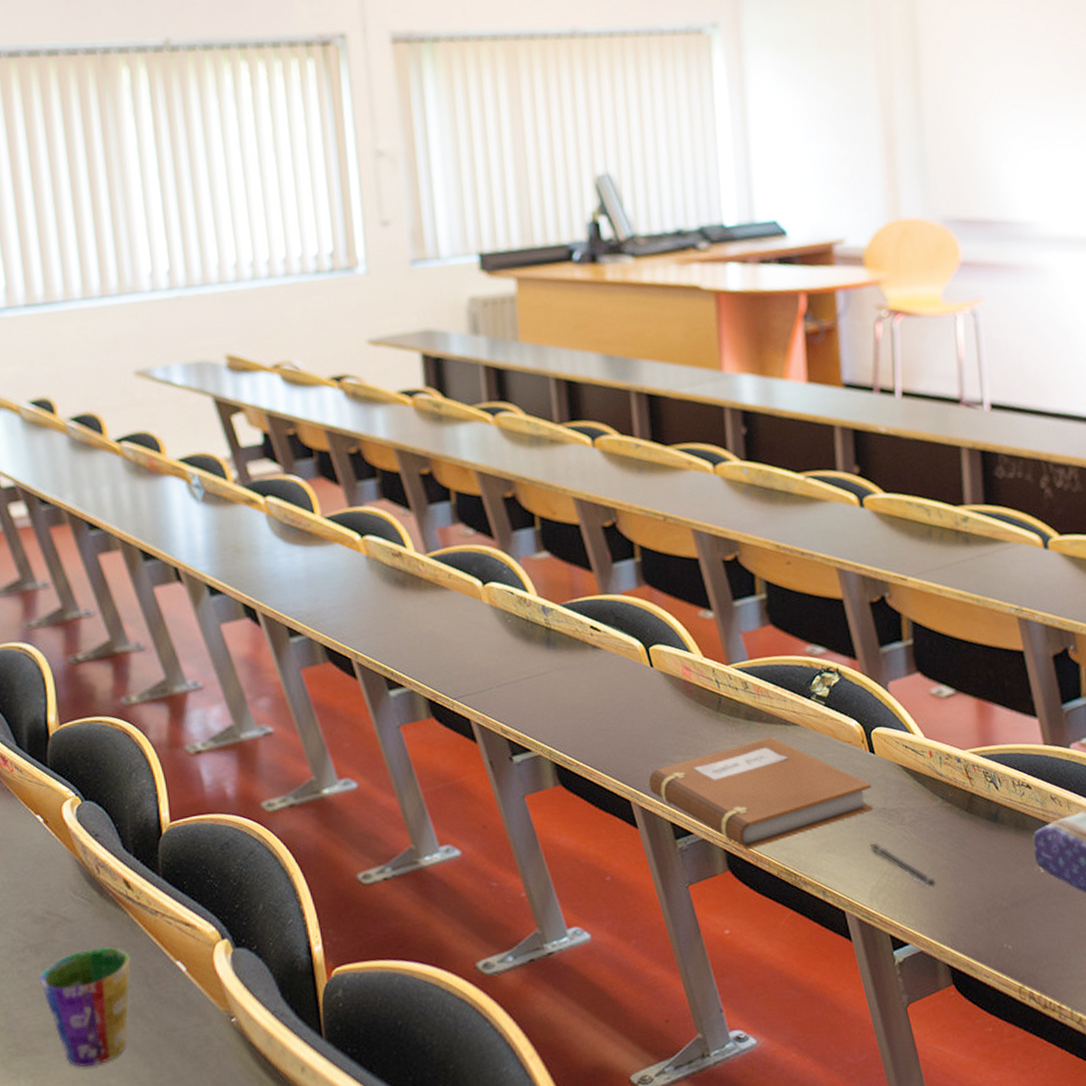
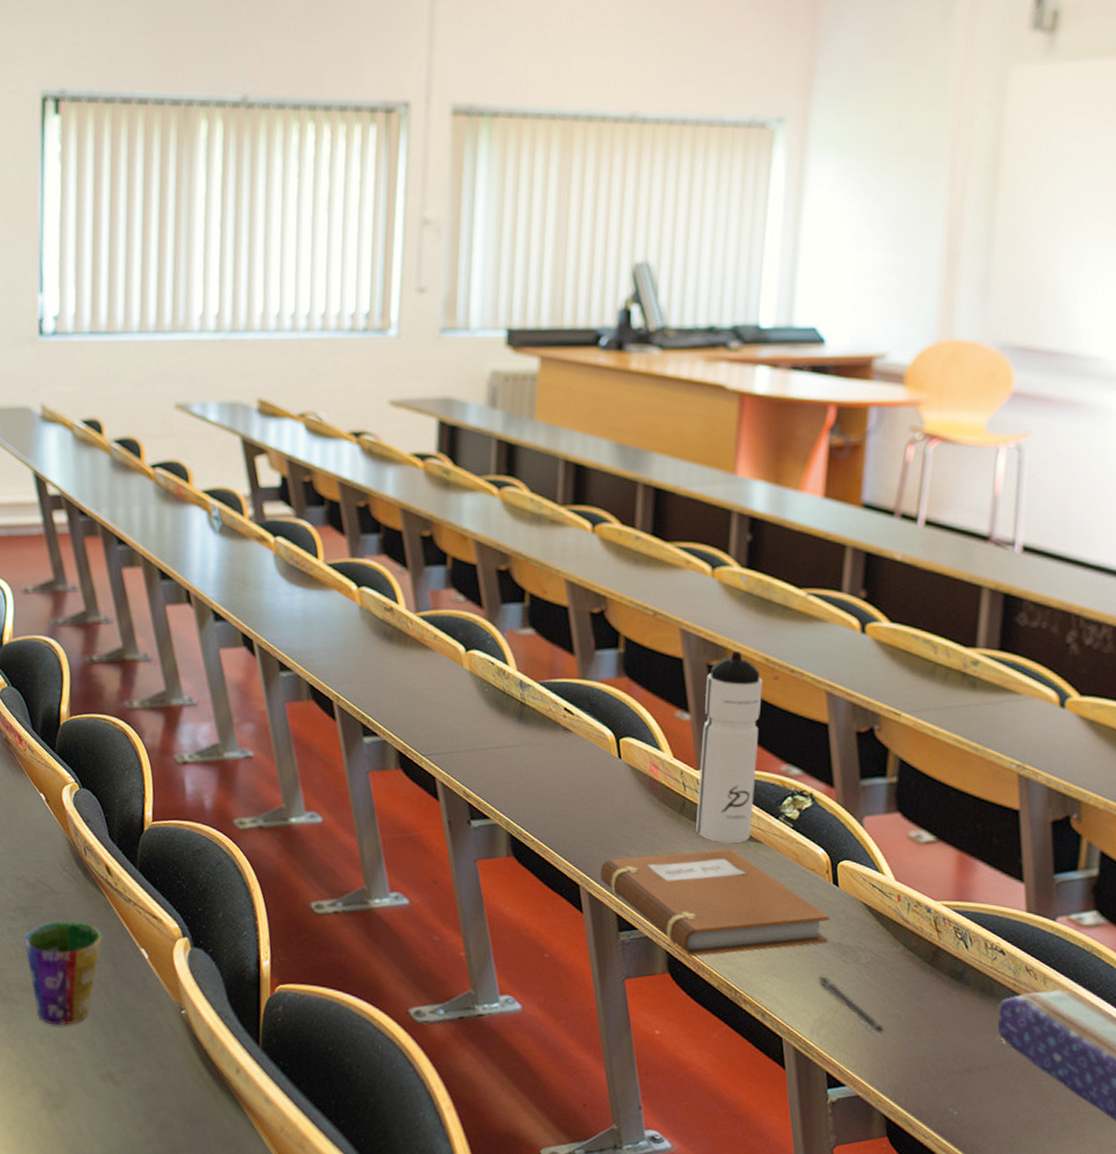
water bottle: none [723,543,788,732] -> present [696,651,763,843]

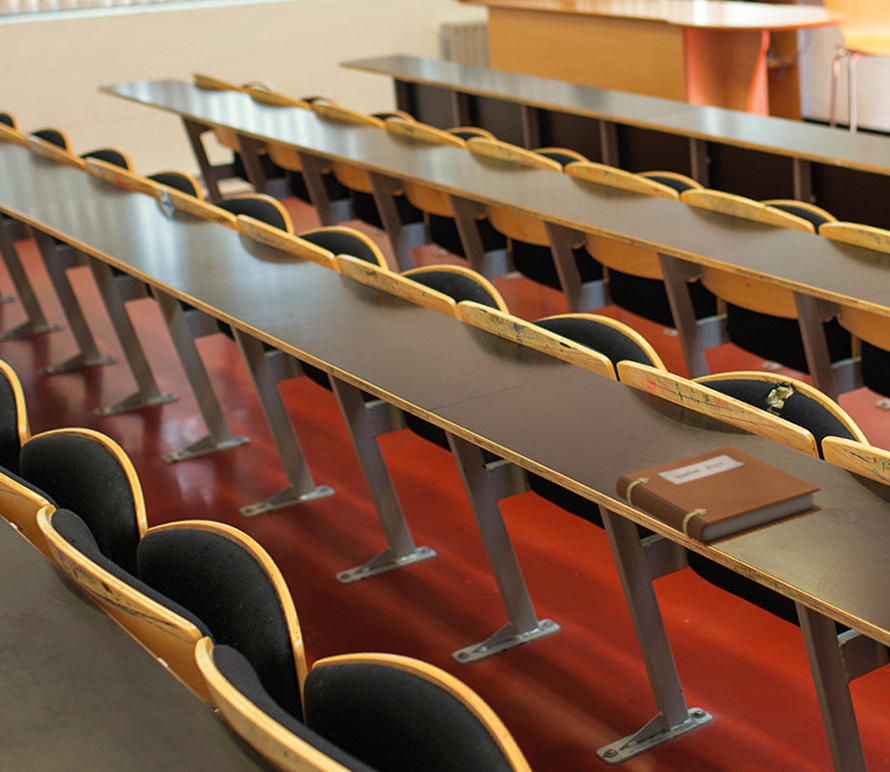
cup: present [23,921,102,1026] -> none [19,646,112,759]
water bottle: present [696,651,763,843] -> none [687,266,745,441]
pen: present [818,976,884,1035] -> none [818,539,877,579]

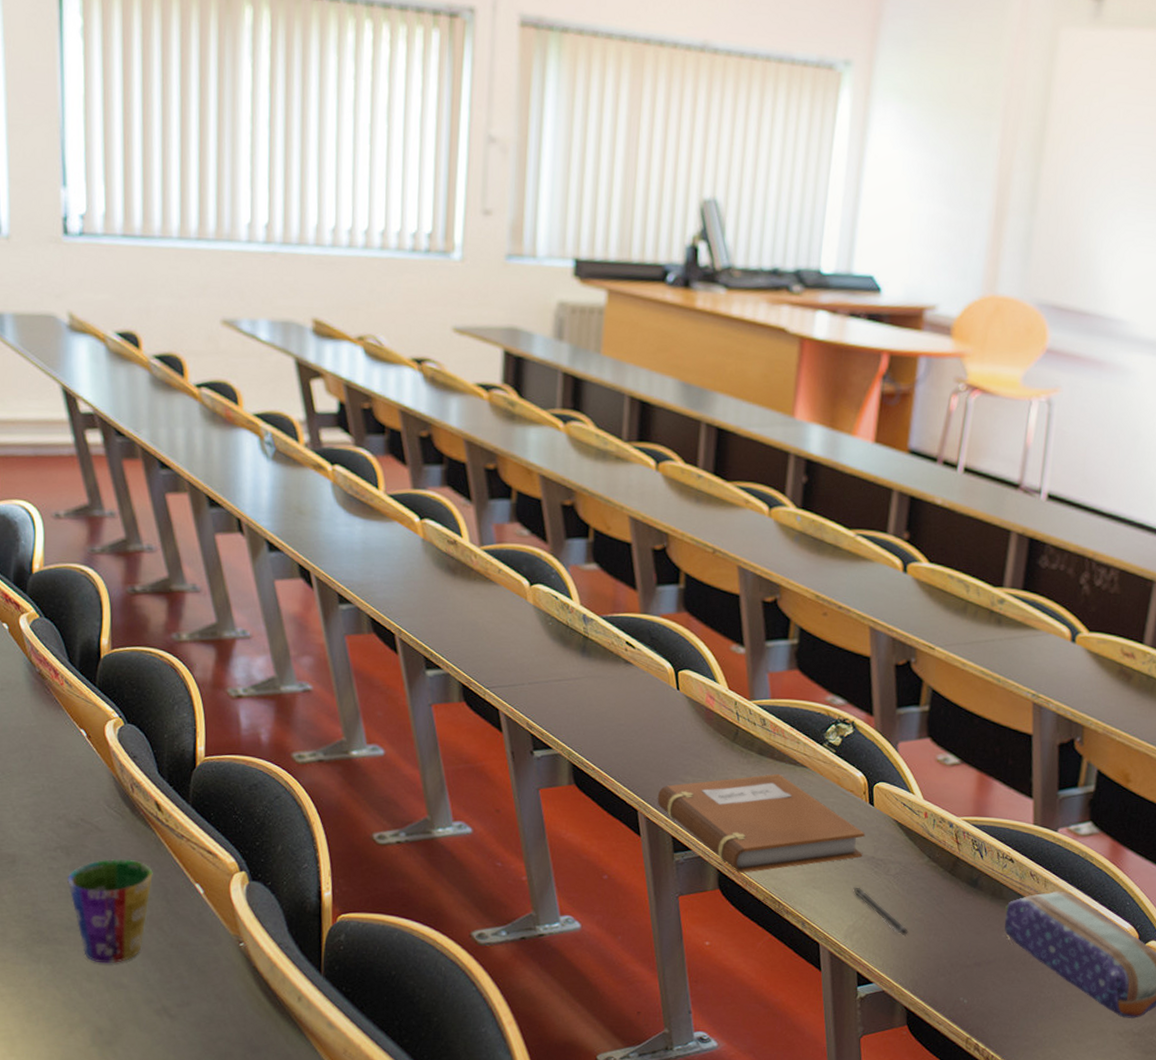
cup: none [19,646,112,759] -> present [66,859,153,964]
pen: none [818,539,877,579] -> present [853,887,908,937]

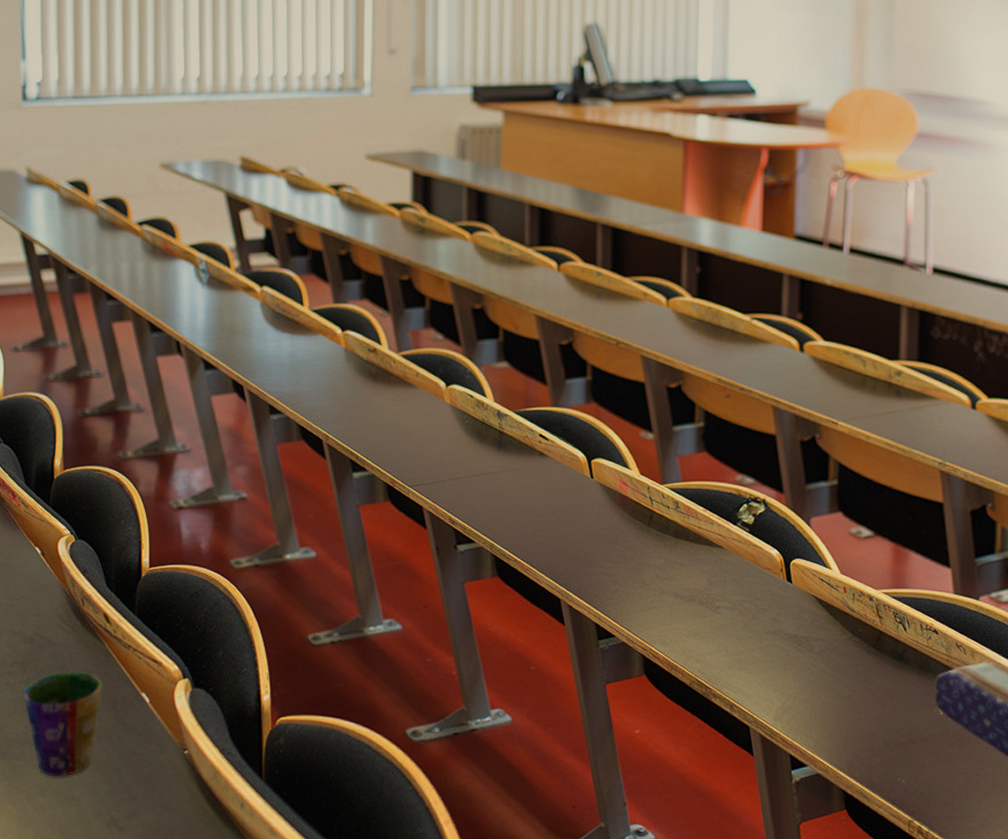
notebook: present [657,773,866,873] -> none [578,555,786,657]
pen: present [853,887,908,937] -> none [779,666,838,716]

